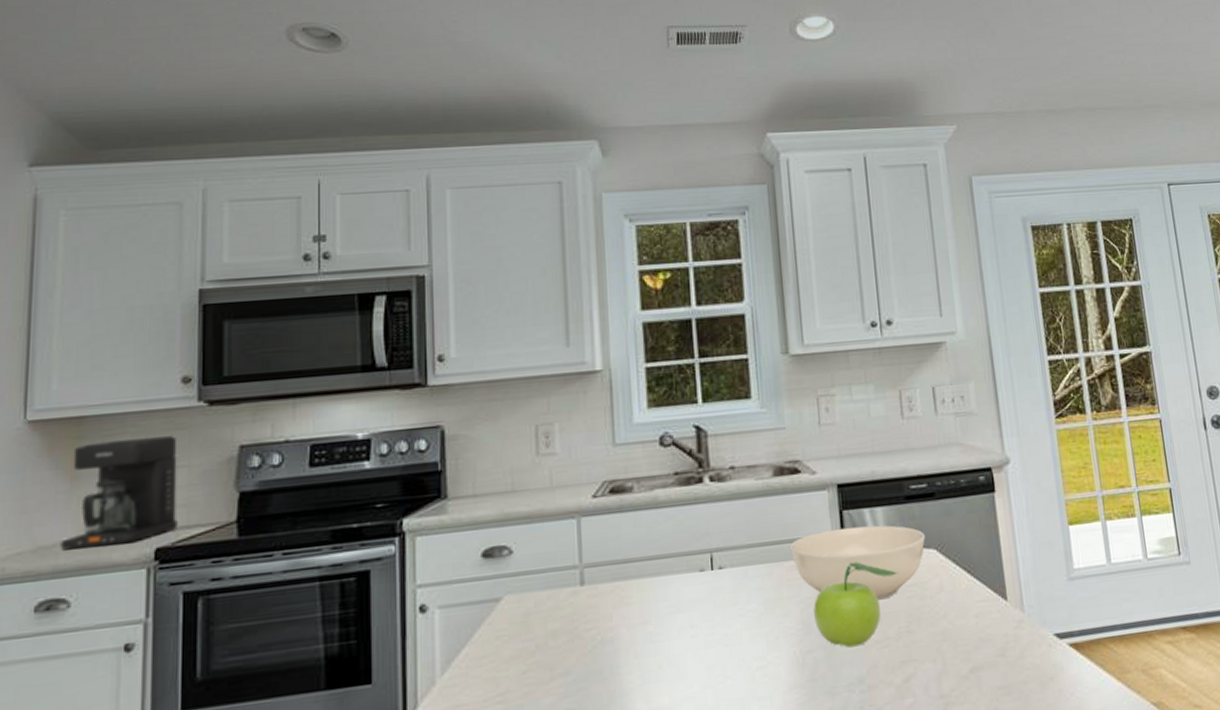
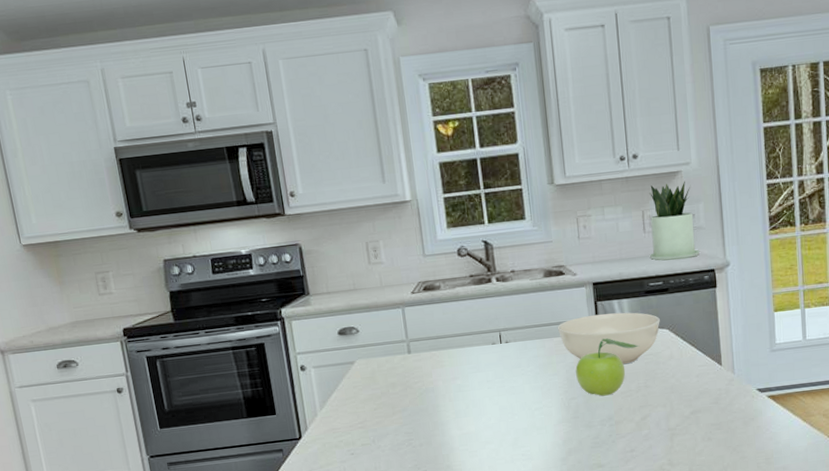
coffee maker: present [60,436,178,550] -> none [56,254,134,330]
planter: none [908,354,973,456] -> present [649,181,700,261]

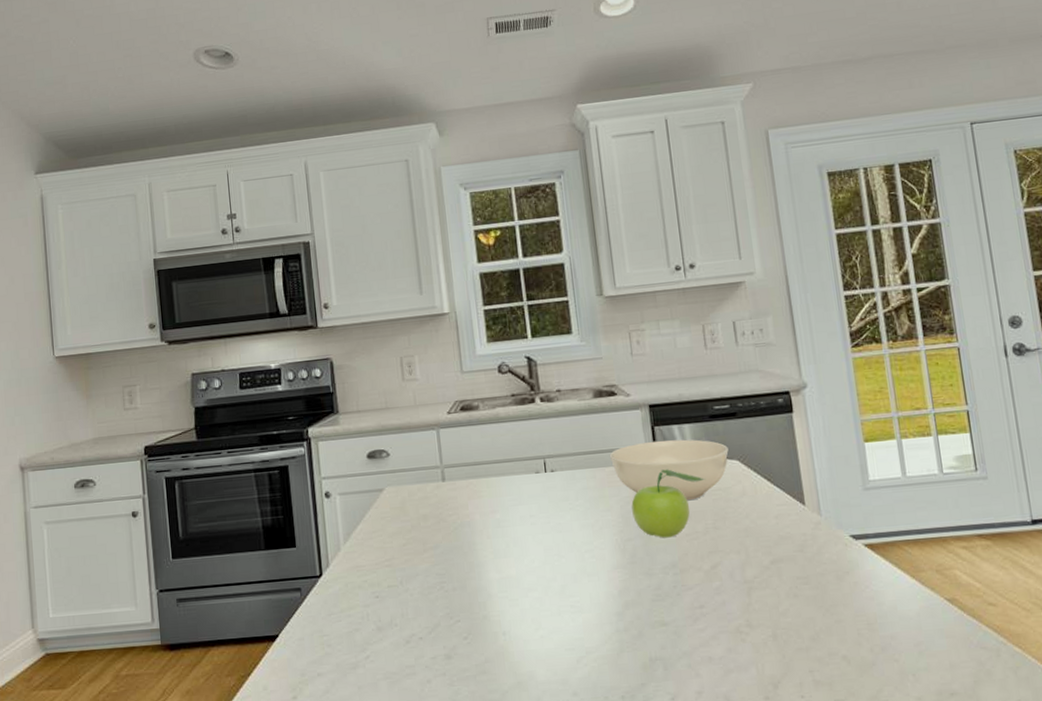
planter: present [649,181,700,261] -> none [710,292,772,381]

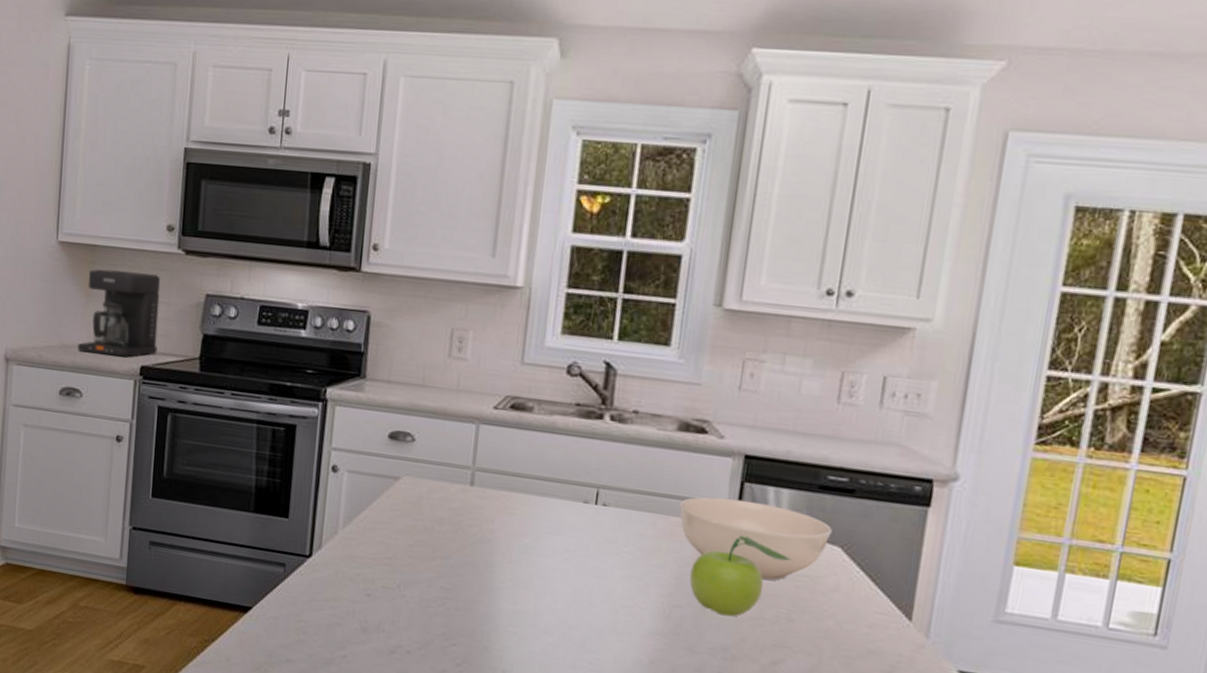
coffee maker: none [85,367,157,446] -> present [77,269,160,357]

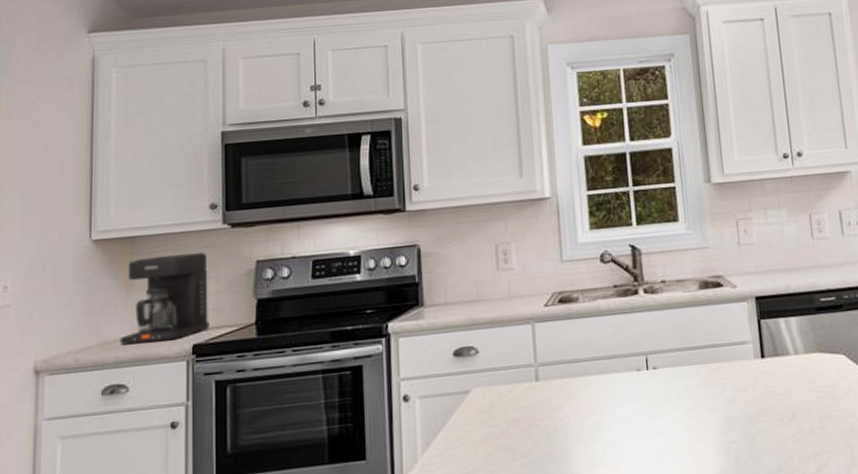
bowl: present [678,497,832,581] -> none [714,333,835,399]
fruit: present [689,535,793,617] -> none [736,365,812,440]

